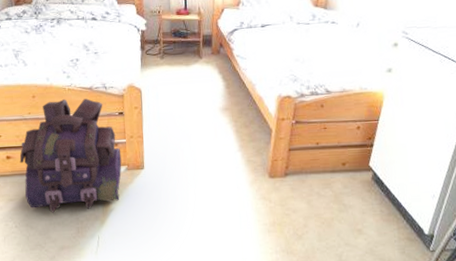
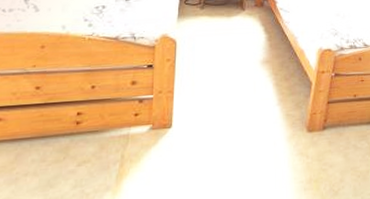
backpack: present [19,98,122,213] -> none [12,49,146,186]

